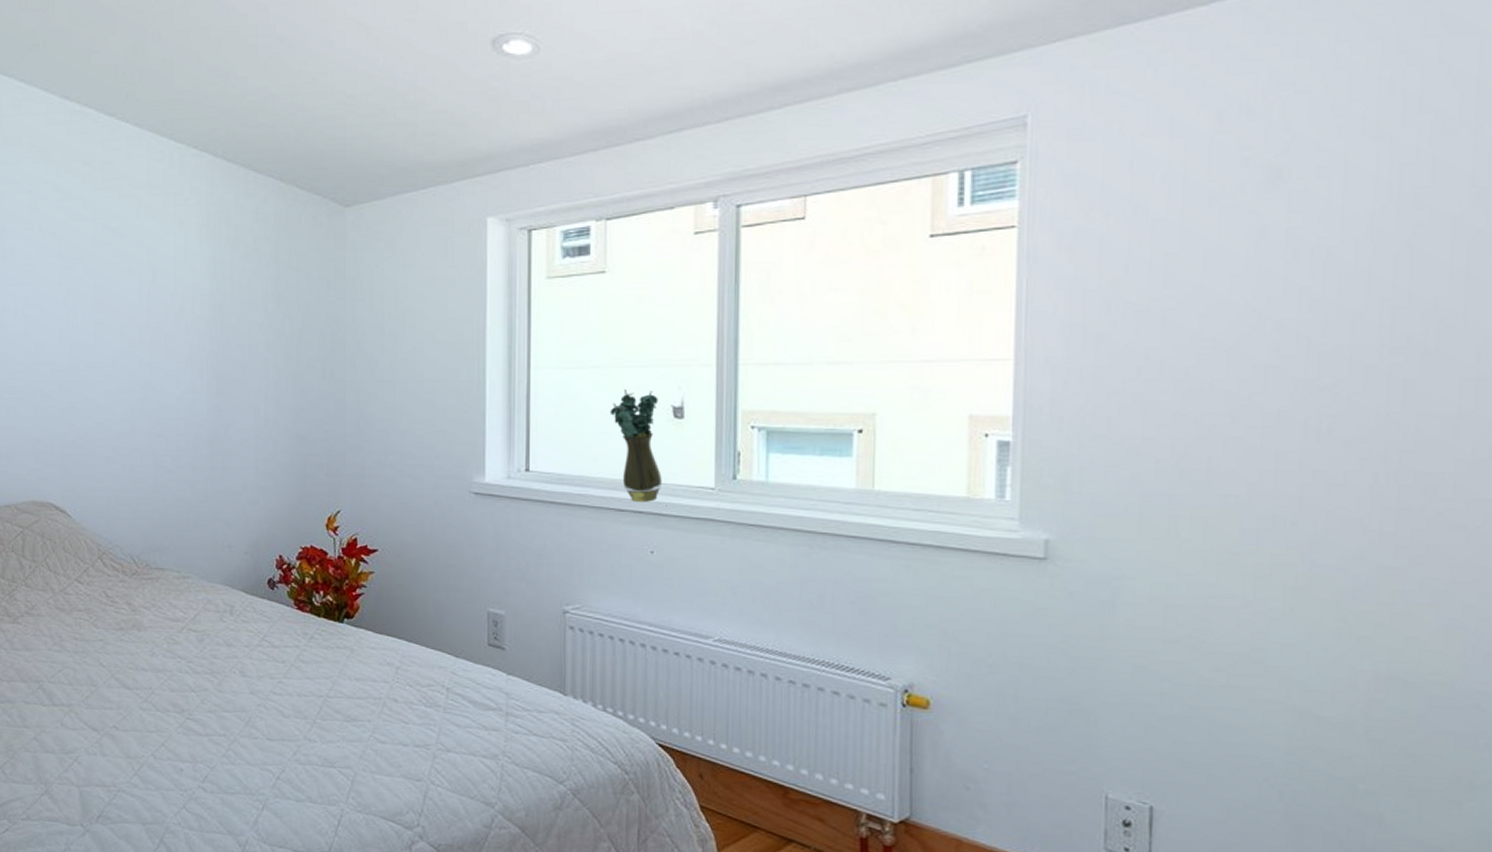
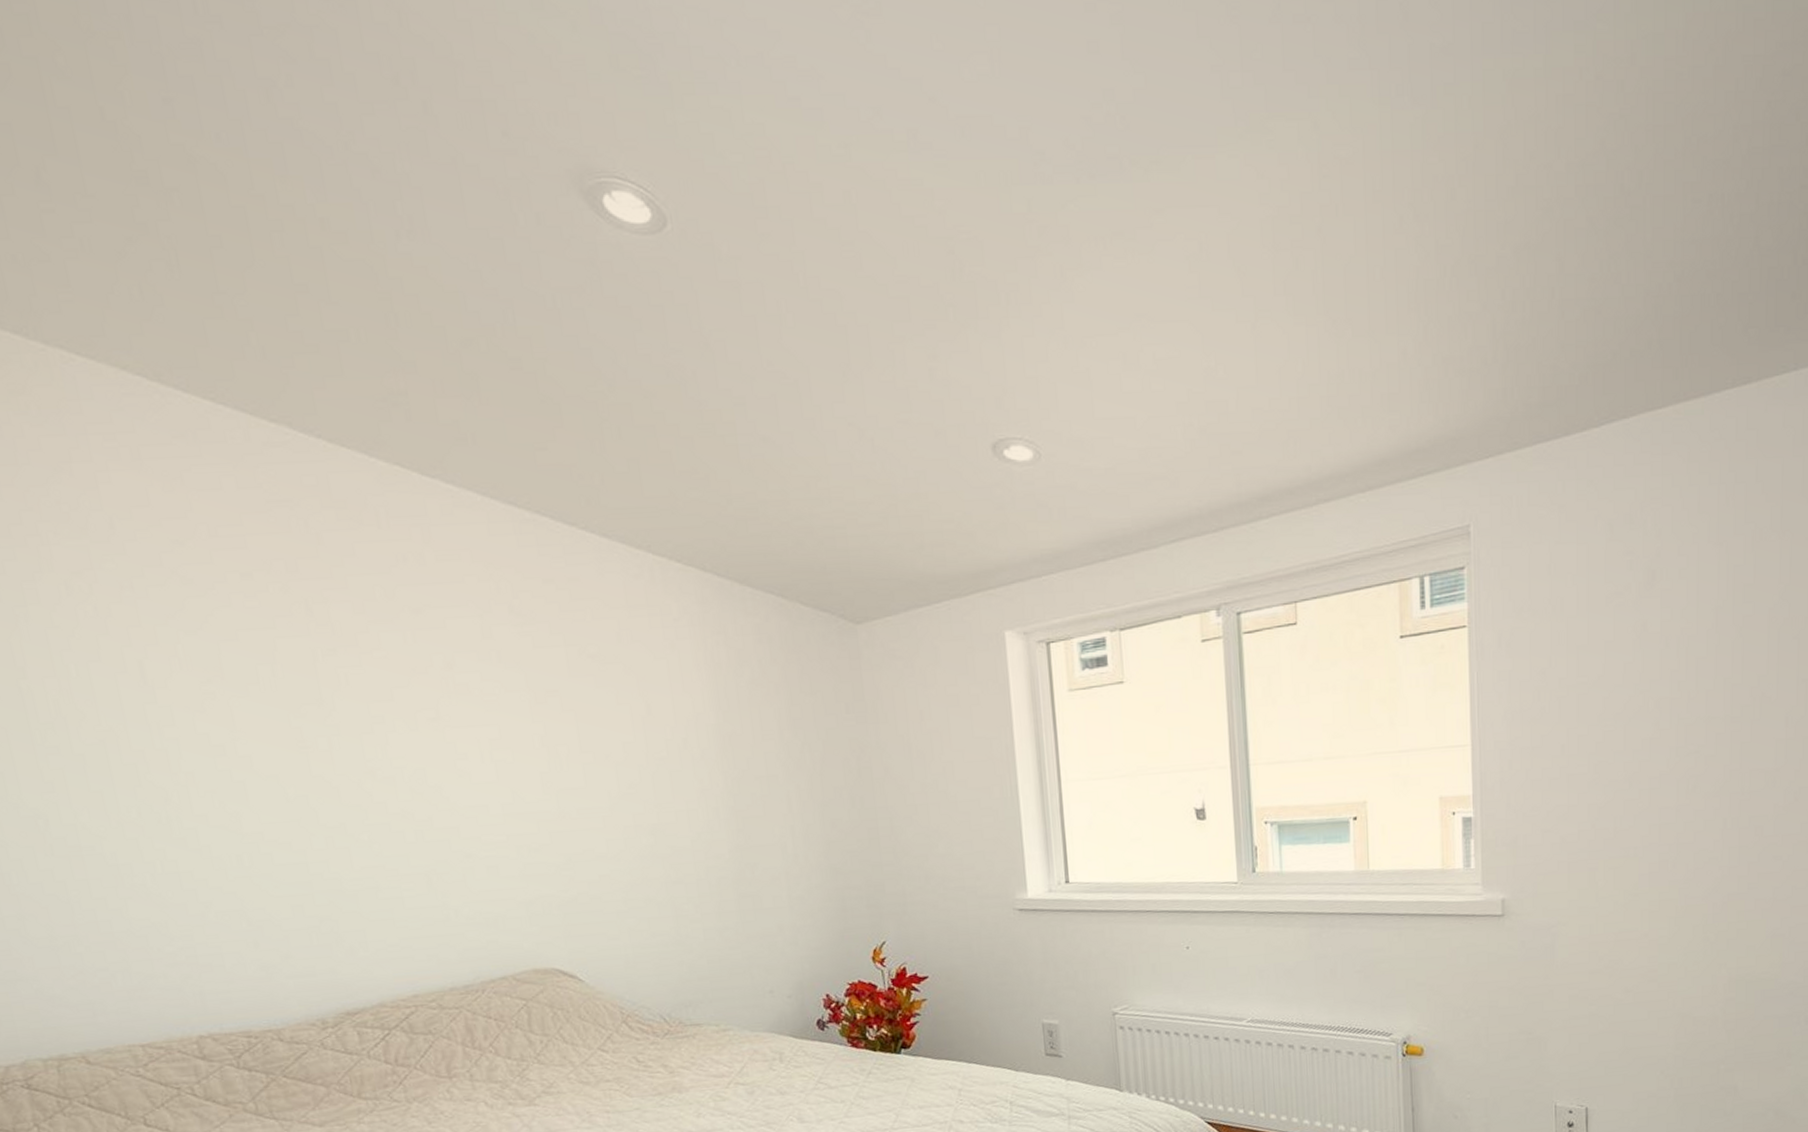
vase: present [609,390,662,503] -> none [1139,796,1191,903]

